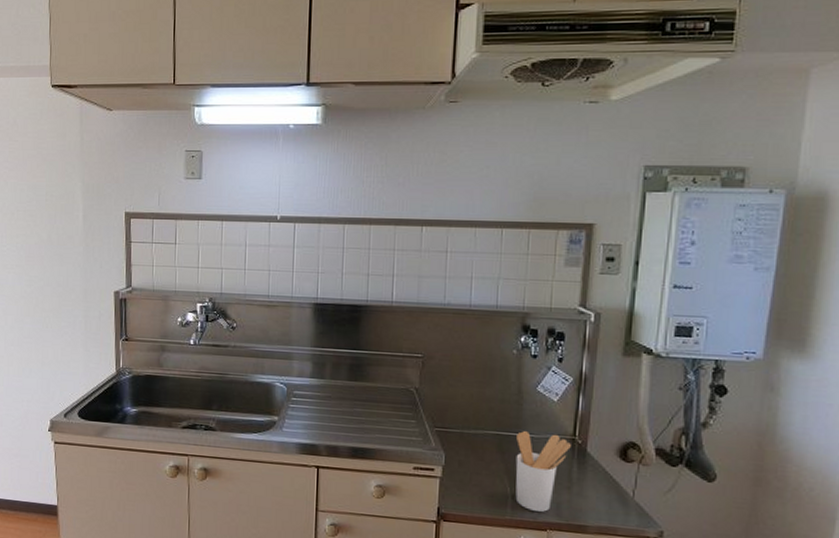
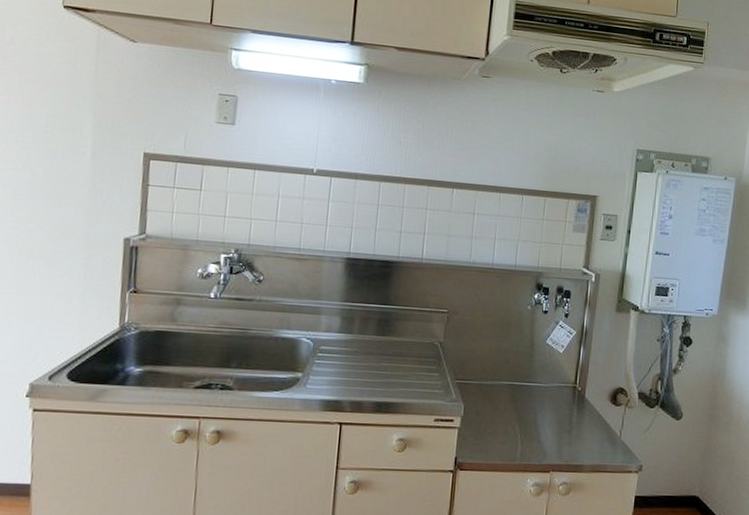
utensil holder: present [515,431,571,512] -> none [524,381,573,455]

